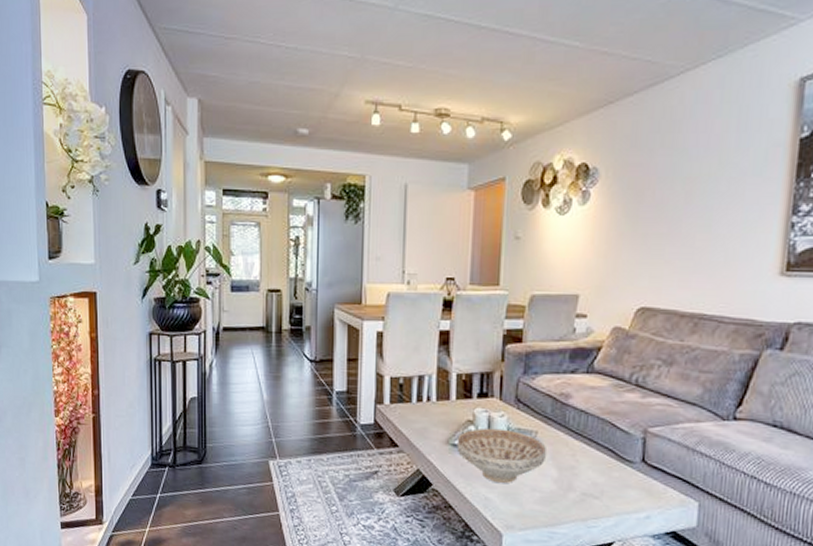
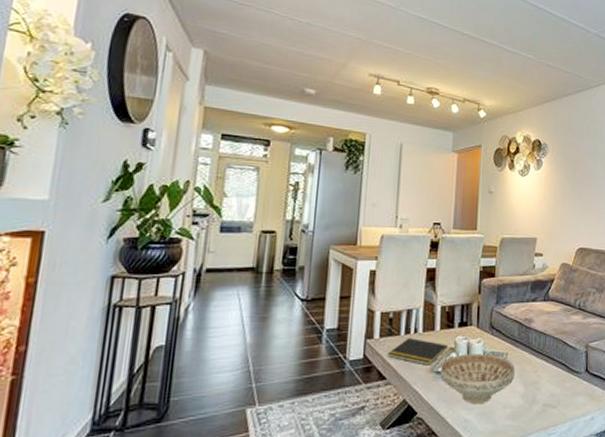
notepad: none [398,406,466,437] -> present [387,338,449,366]

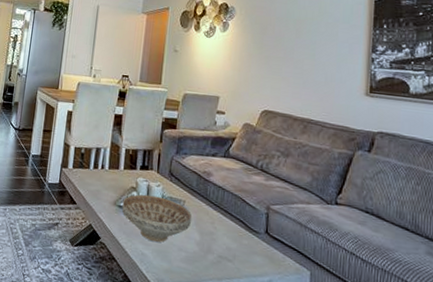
notepad: present [387,338,449,366] -> none [78,172,131,199]

